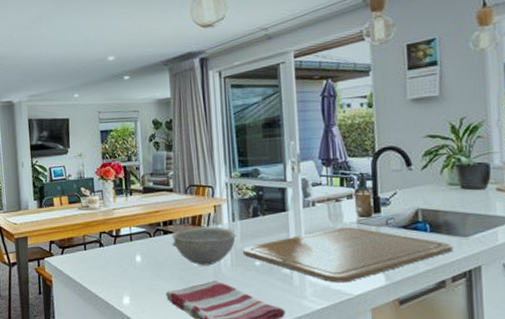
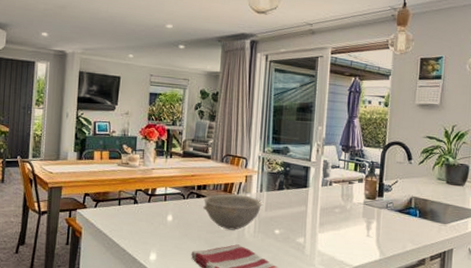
chopping board: present [242,227,454,283] -> none [265,206,435,255]

